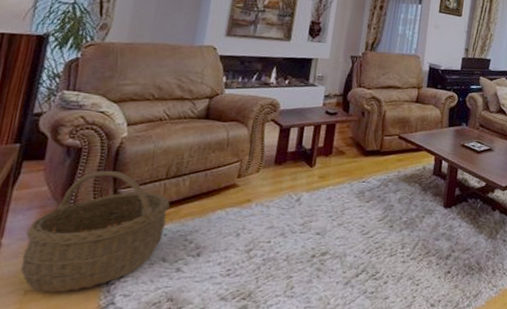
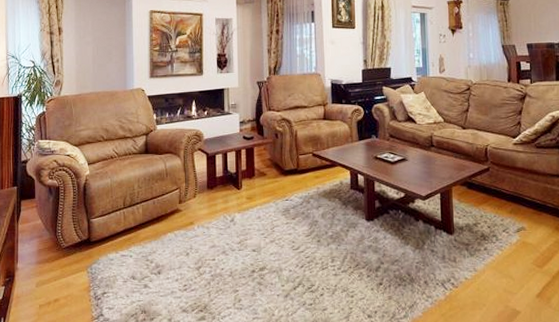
wicker basket: present [20,170,170,293] -> none [33,203,130,307]

